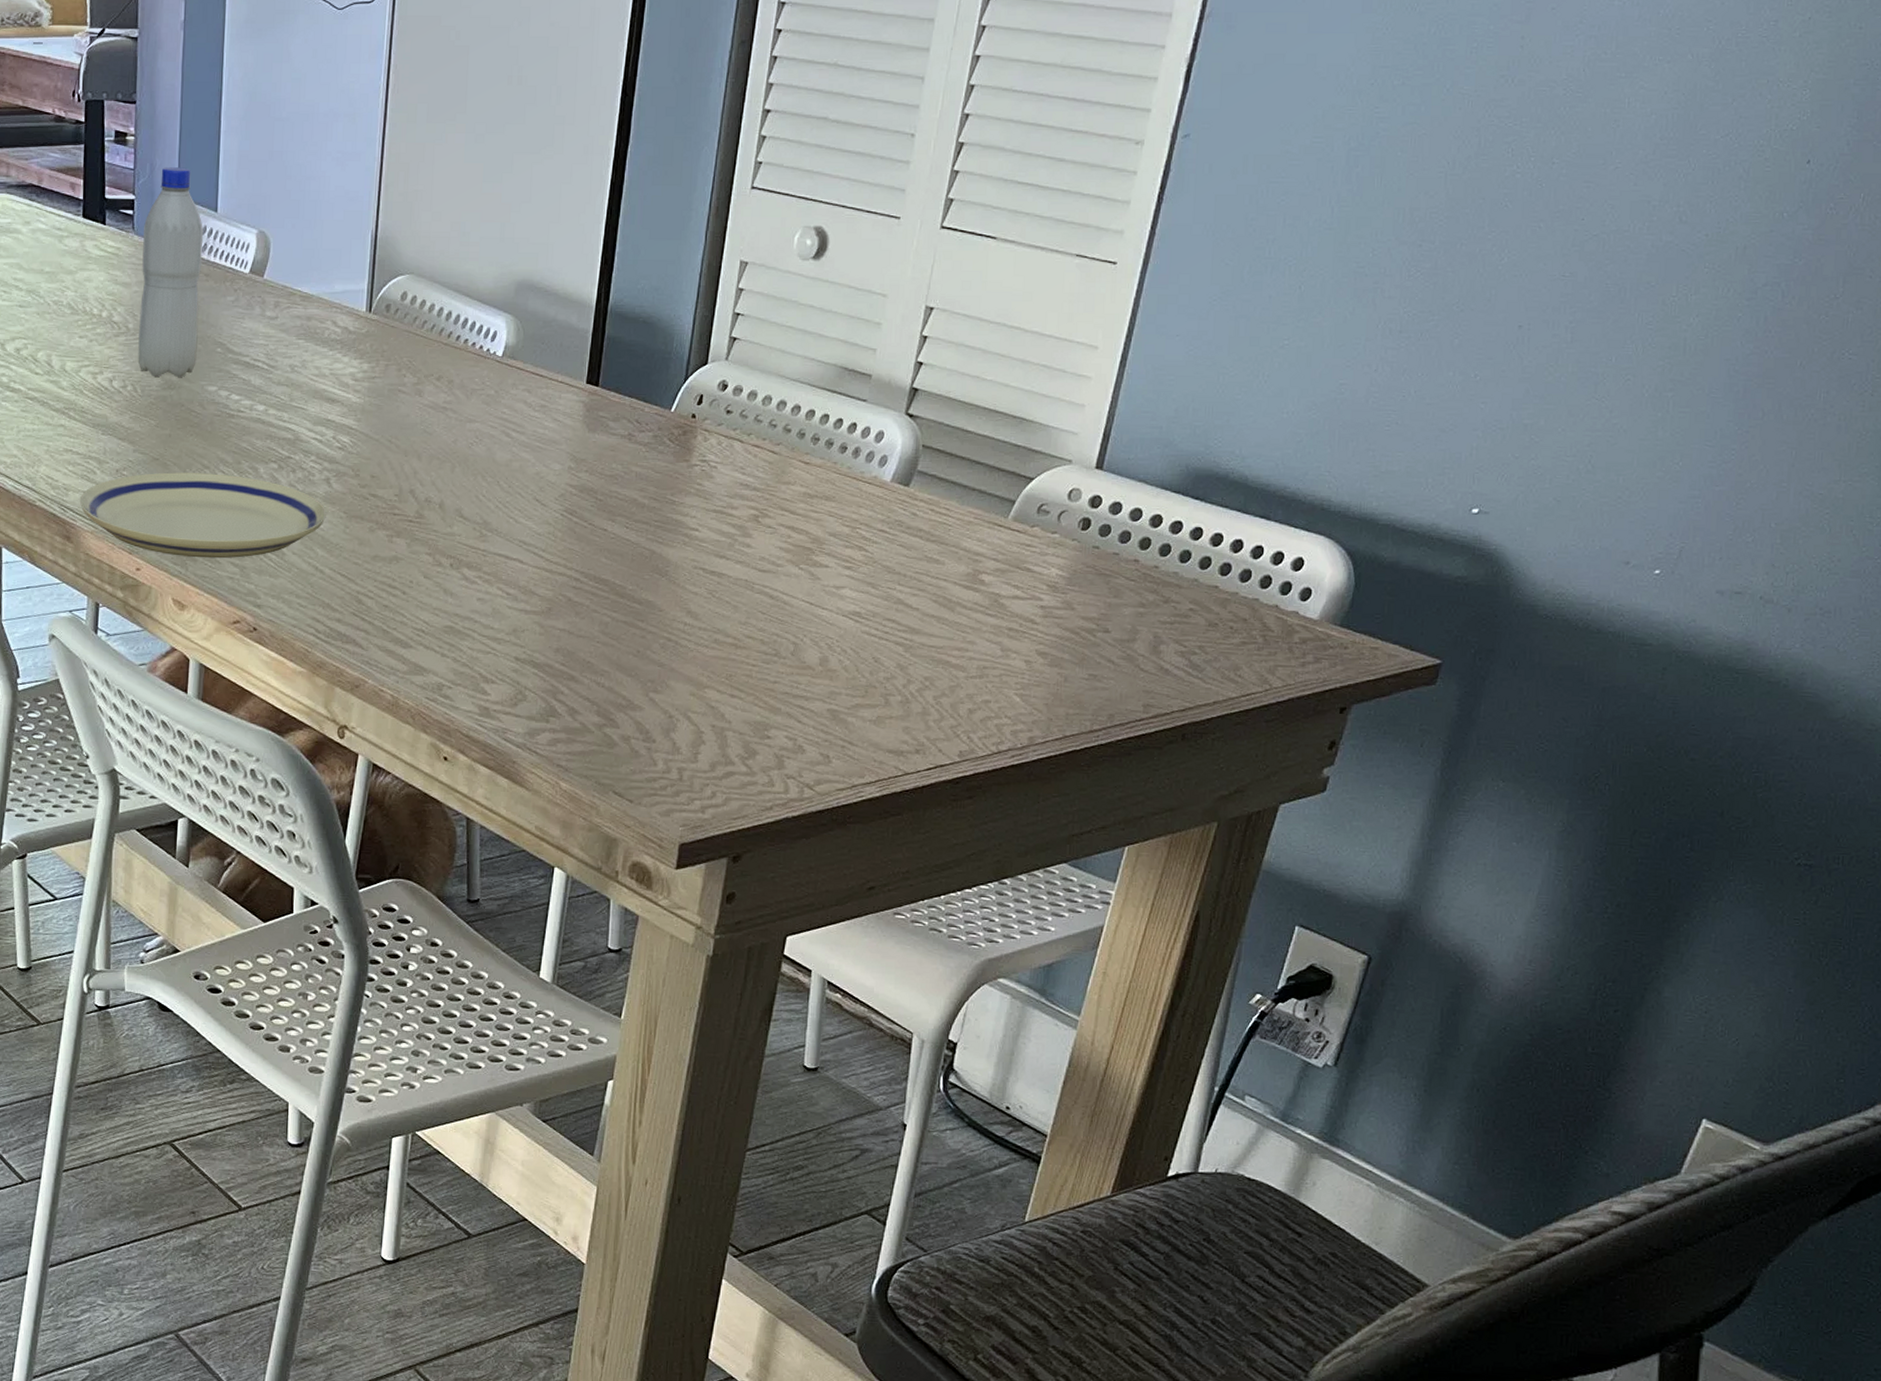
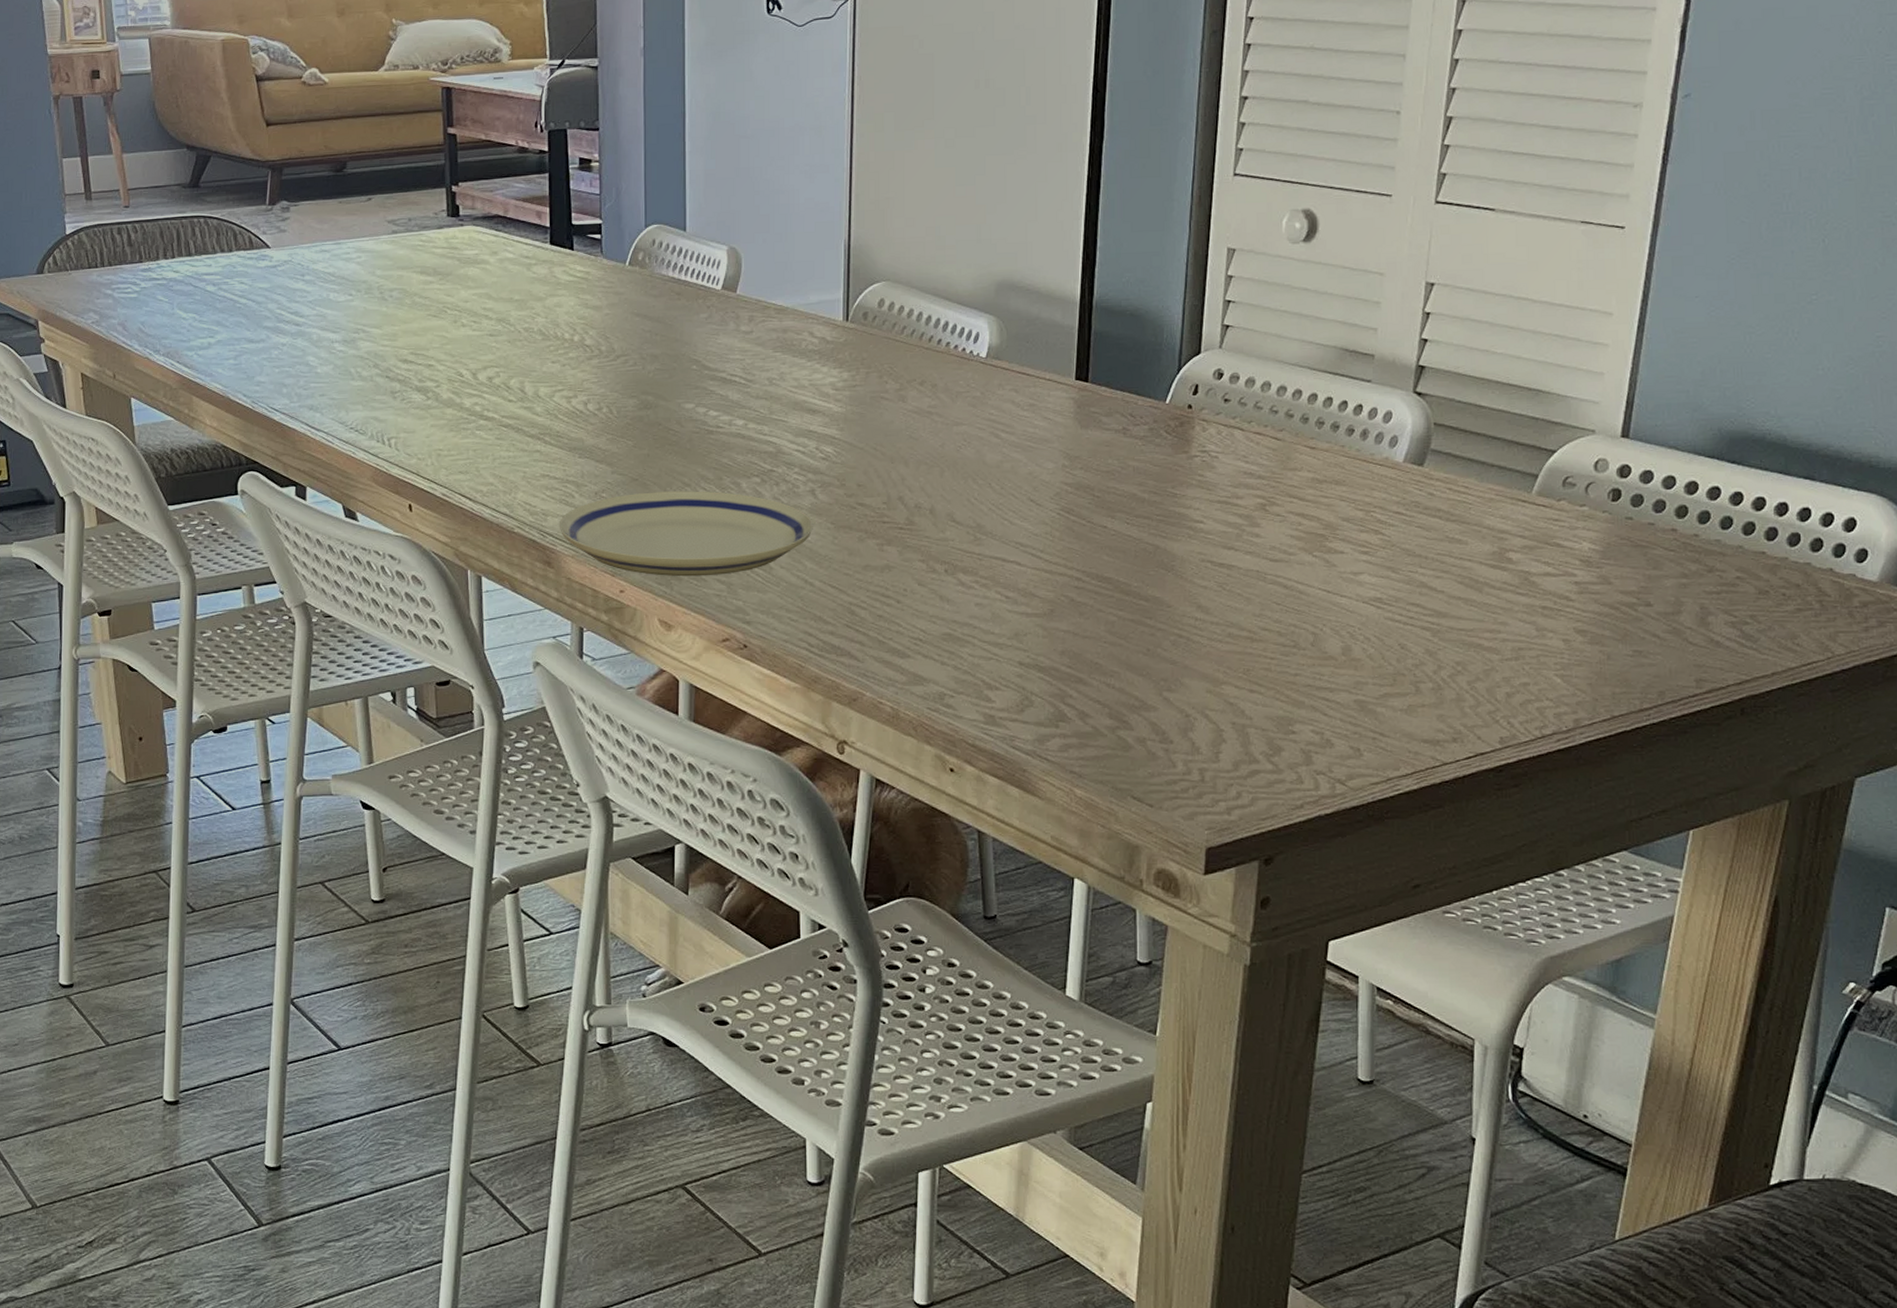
water bottle: present [137,167,203,378] -> none [612,189,672,398]

